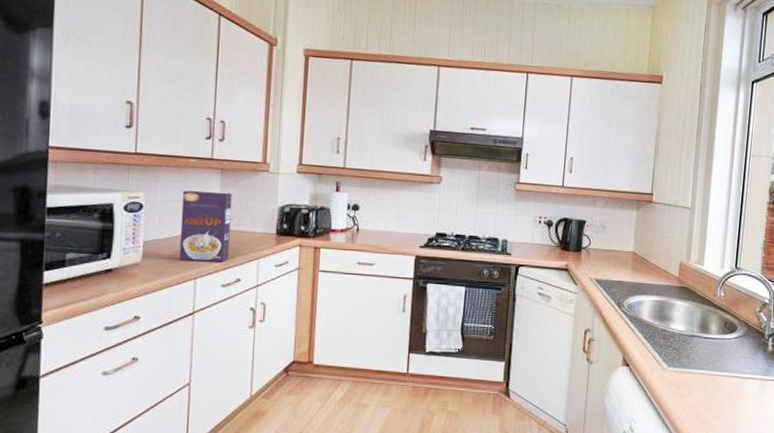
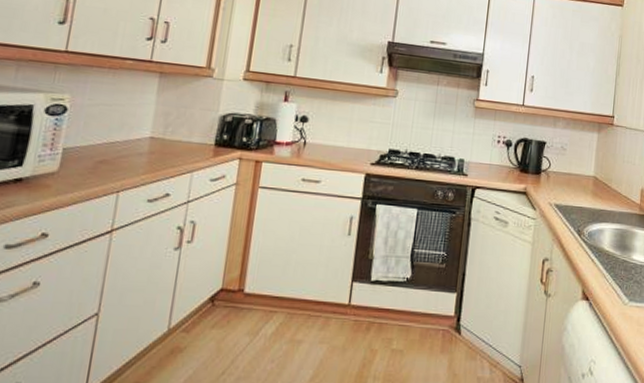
cereal box: present [179,190,232,263] -> none [101,93,170,175]

